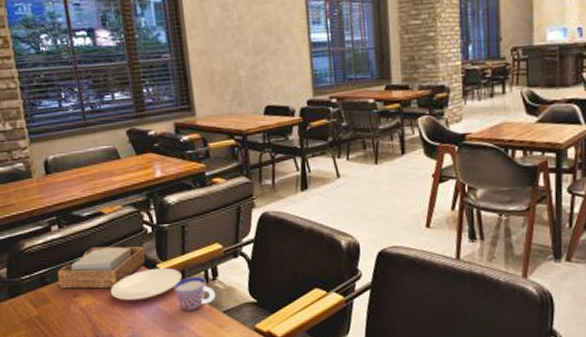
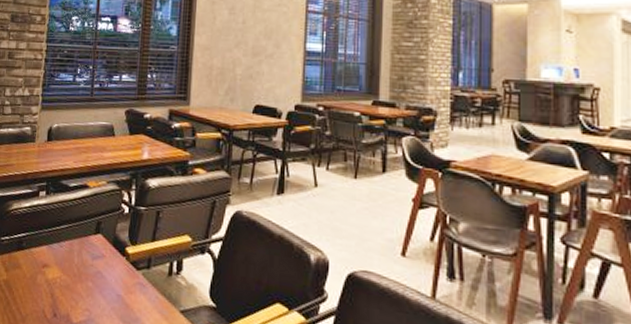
napkin holder: present [57,246,146,289] -> none [32,219,118,265]
plate: present [110,267,182,301] -> none [77,250,148,283]
cup: present [174,277,216,311] -> none [137,266,177,305]

